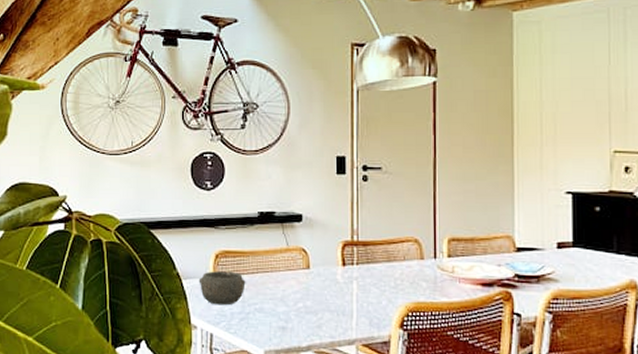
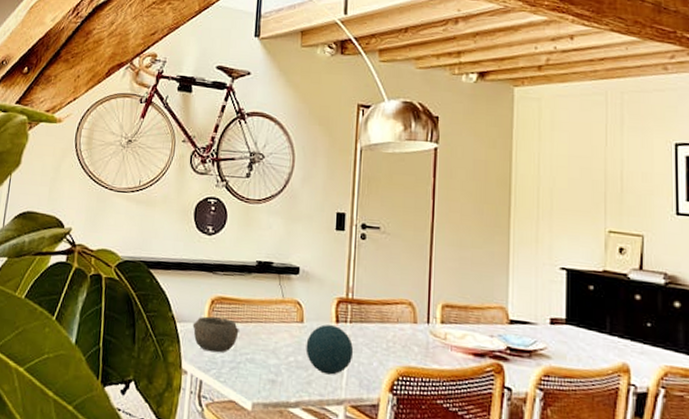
decorative orb: none [314,269,362,317] -> present [305,324,354,375]

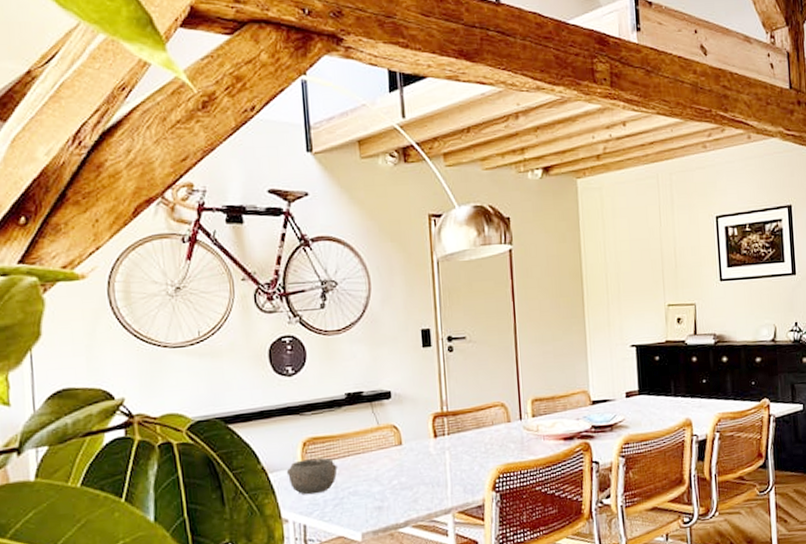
decorative orb: present [305,324,354,375] -> none [407,441,455,489]

